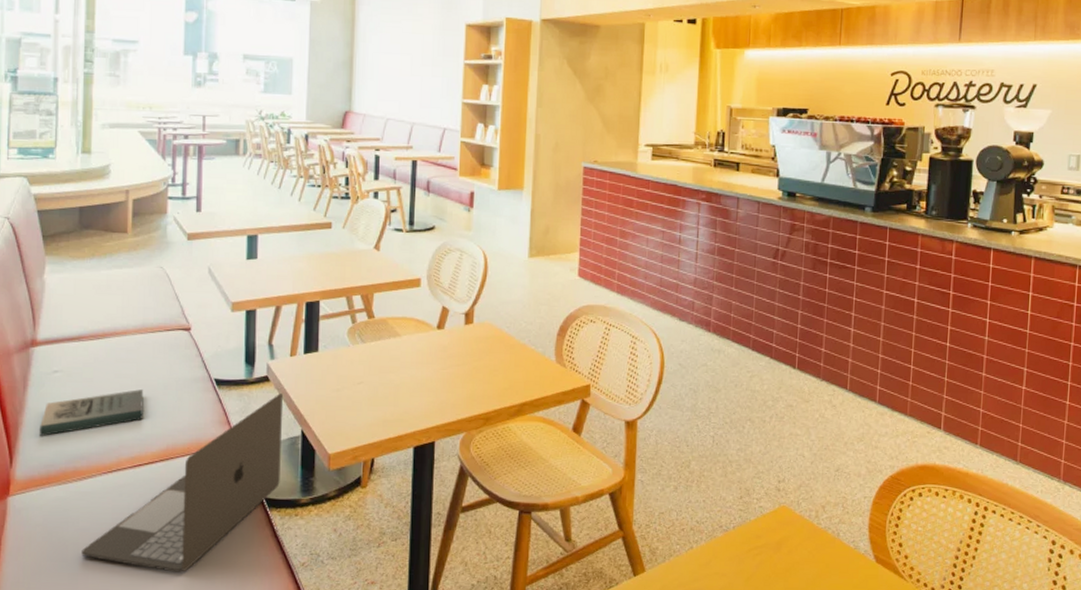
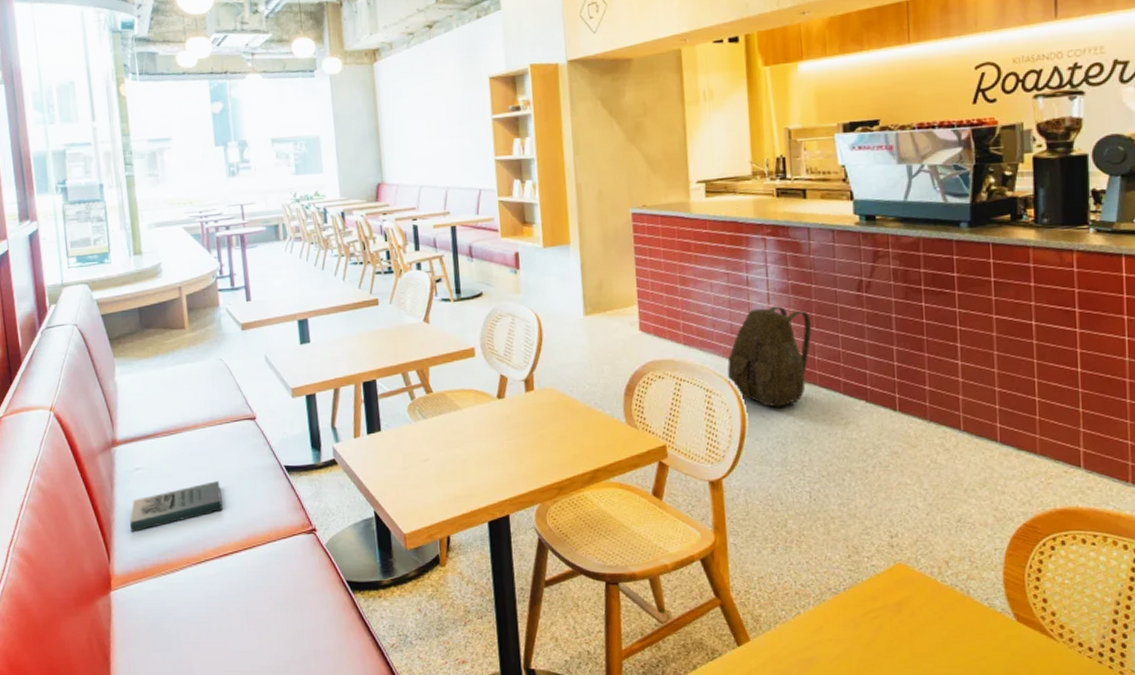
laptop: present [81,394,284,572] -> none [183,476,360,658]
backpack: none [653,265,731,358] -> present [727,306,811,408]

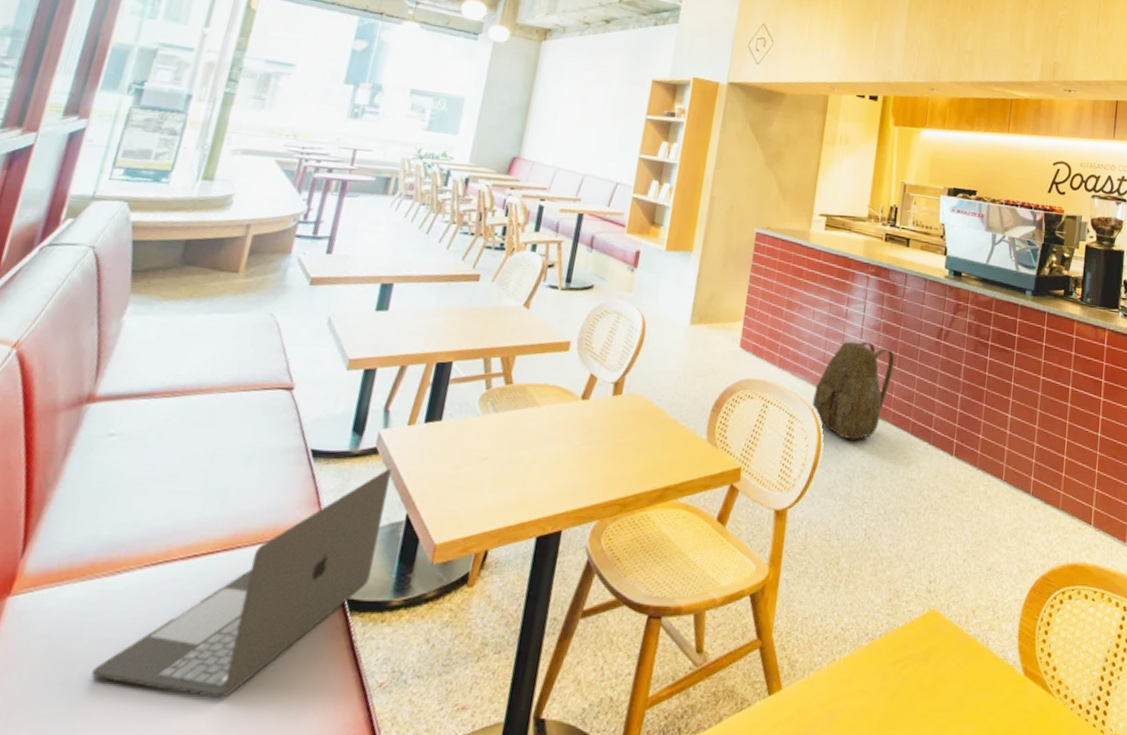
book: present [129,481,223,532] -> none [70,460,220,517]
laptop: none [183,476,360,658] -> present [91,469,392,698]

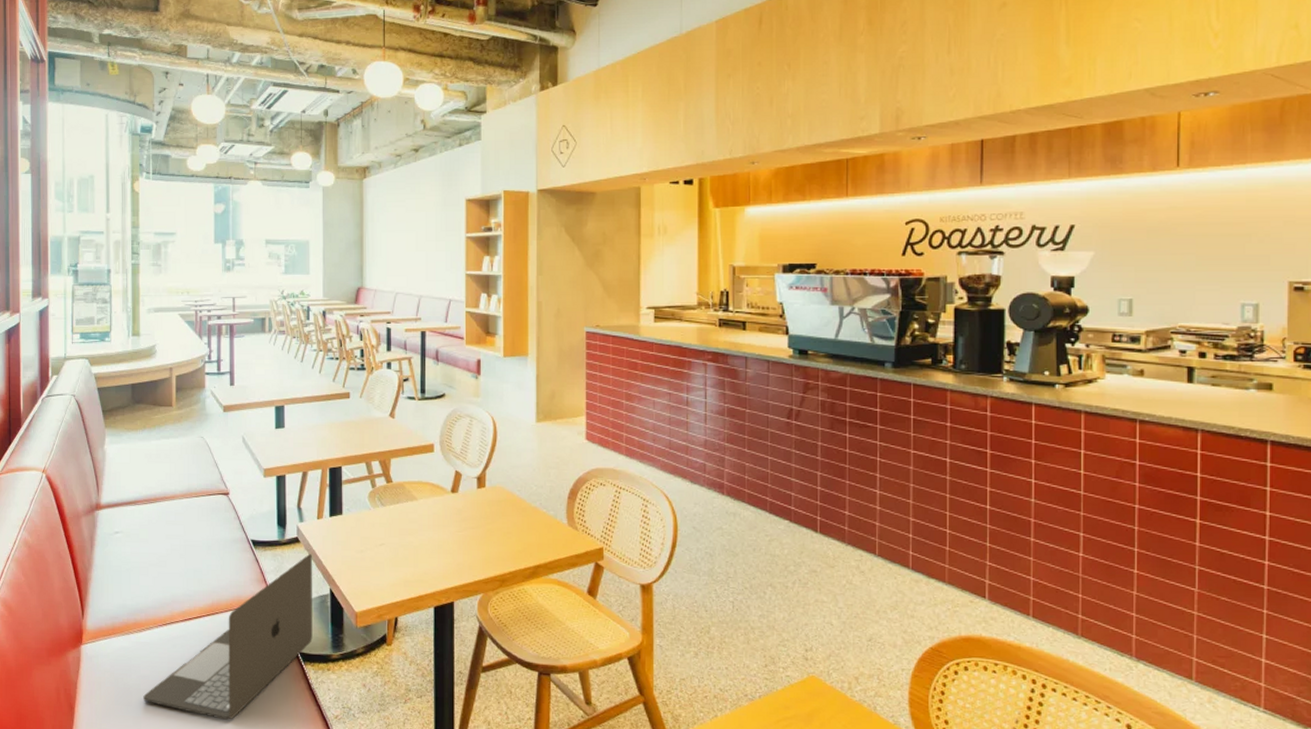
backpack: present [812,341,894,441] -> none [664,426,743,521]

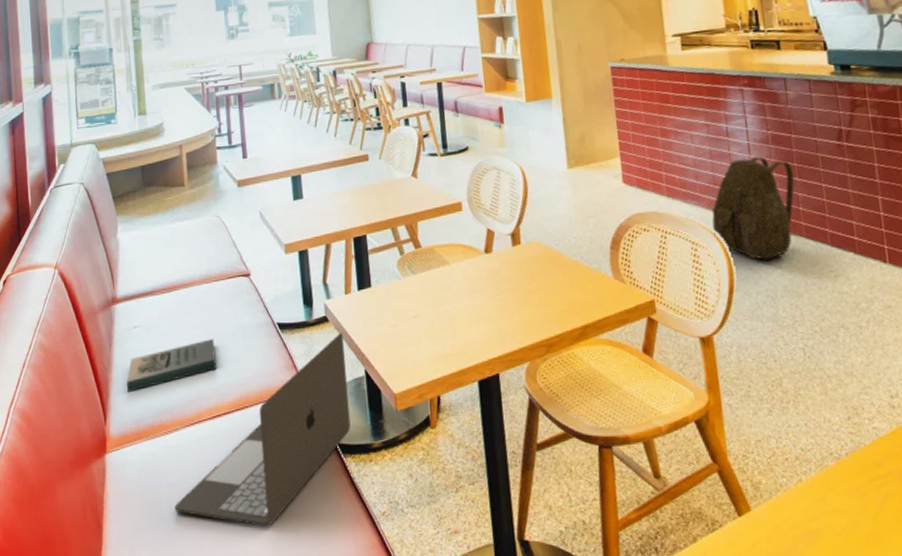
book: none [104,549,191,591] -> present [126,339,217,392]
backpack: none [664,426,743,521] -> present [712,156,795,260]

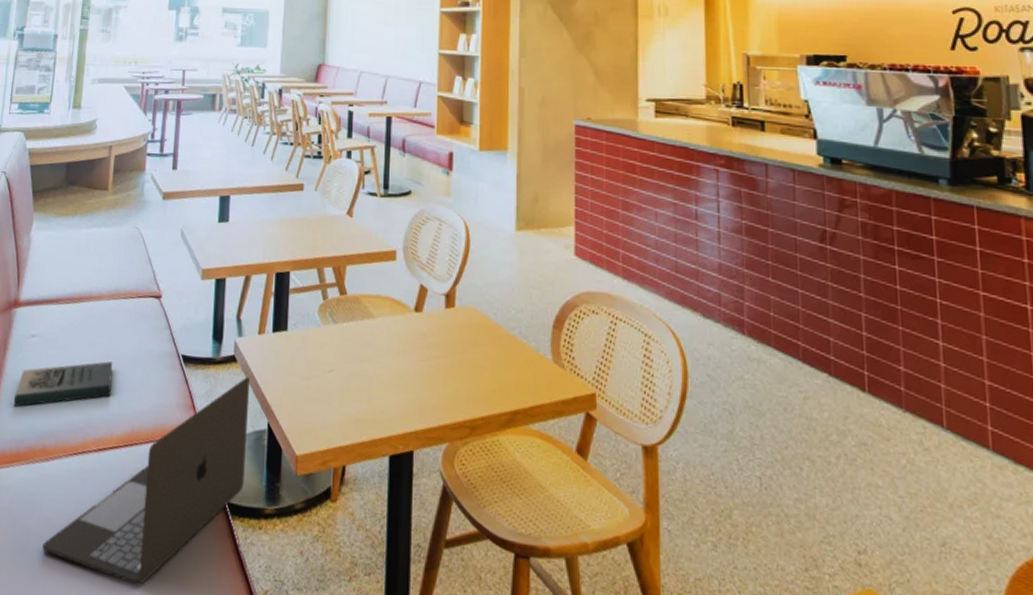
backpack: present [712,156,795,260] -> none [670,247,767,368]

